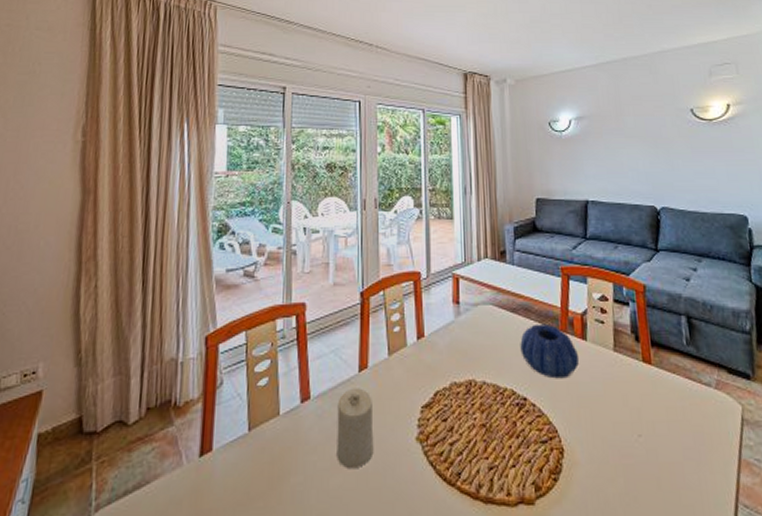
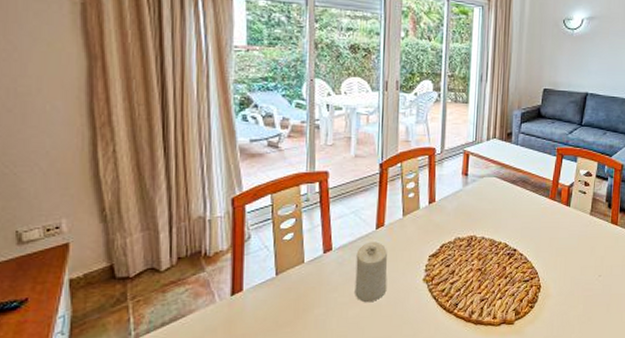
decorative bowl: present [520,323,580,379] -> none [515,193,563,235]

